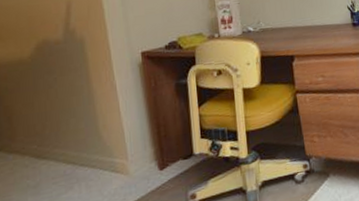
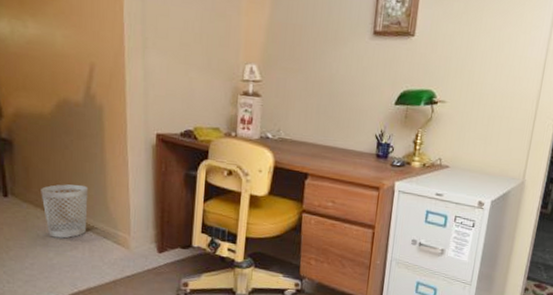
wastebasket: none [27,120,80,184] -> present [41,184,89,239]

